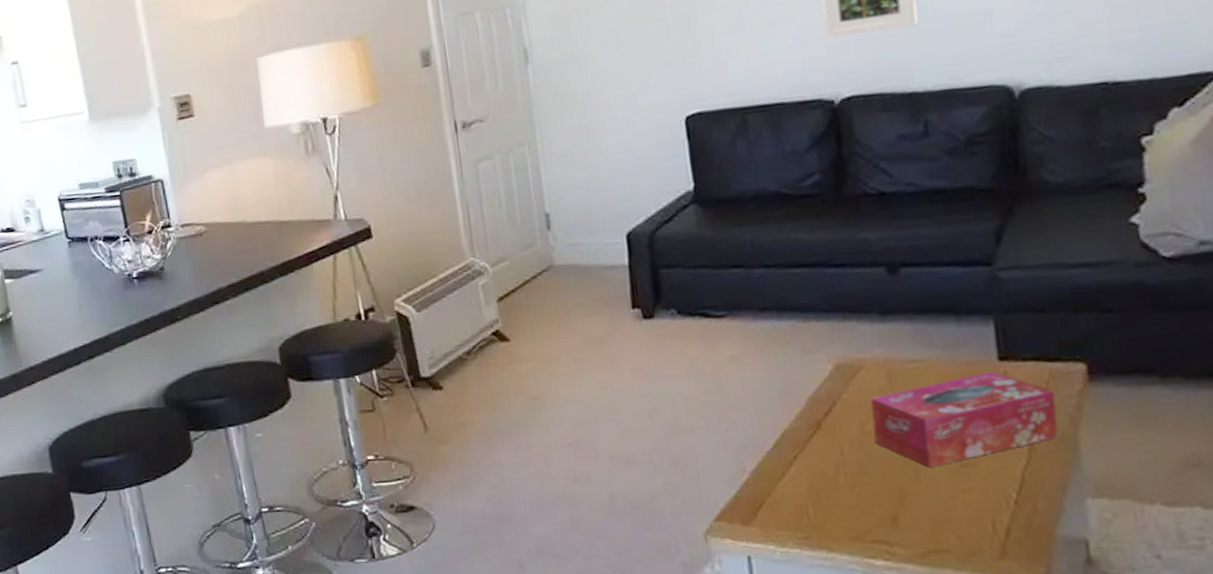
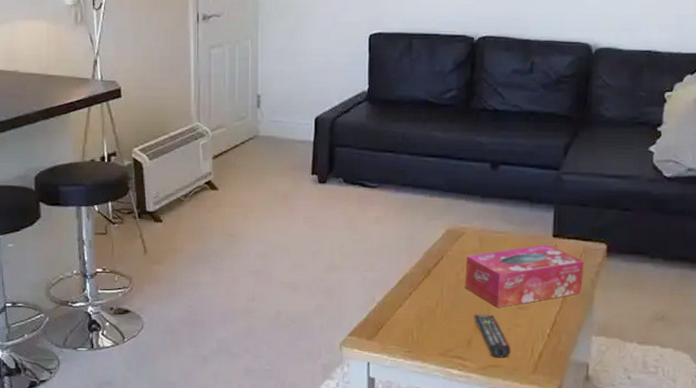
remote control: none [894,478,961,539] -> present [473,315,511,358]

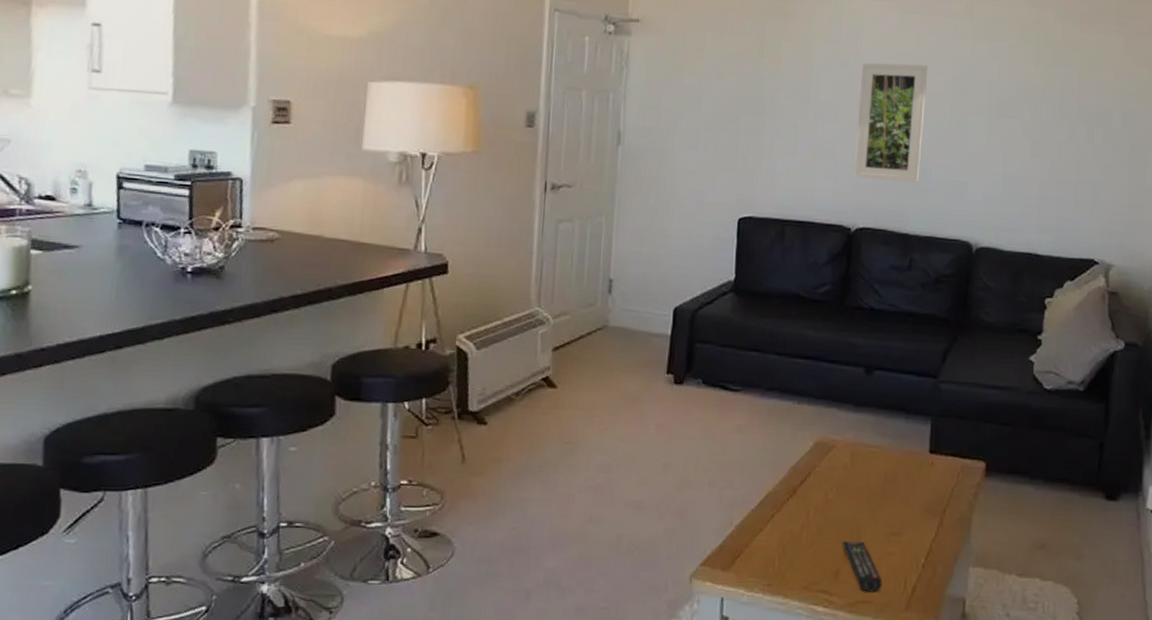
tissue box: present [465,244,583,308] -> none [834,461,961,533]

